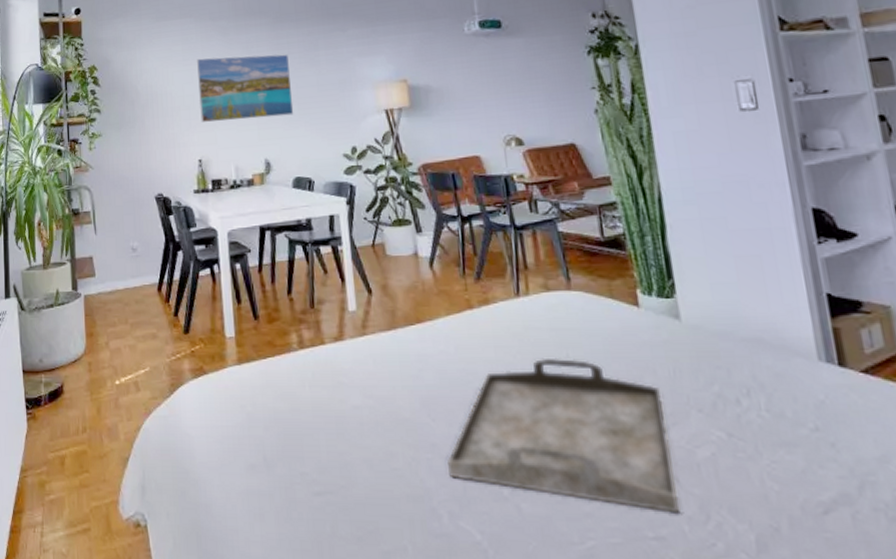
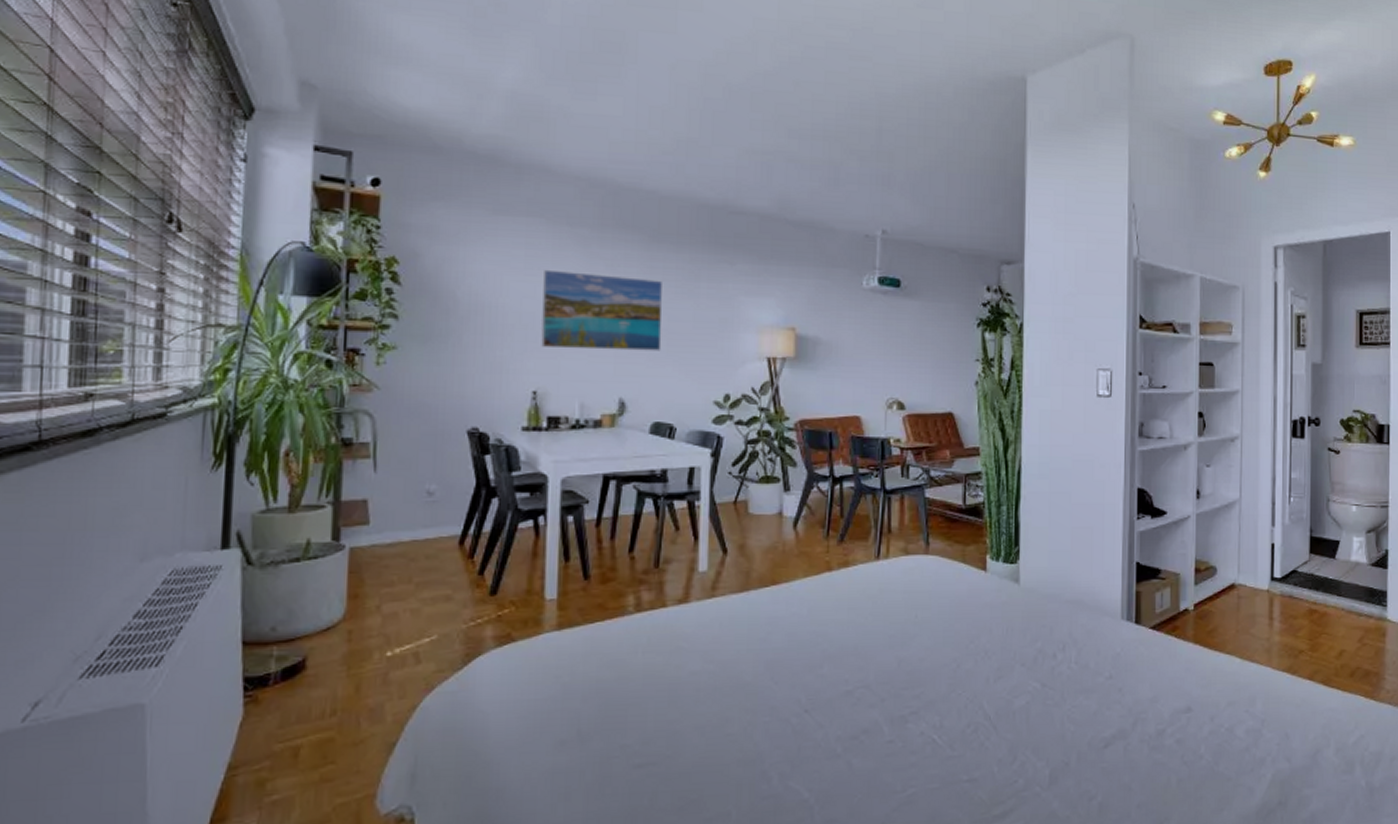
serving tray: present [446,357,681,514] -> none [784,619,994,757]

